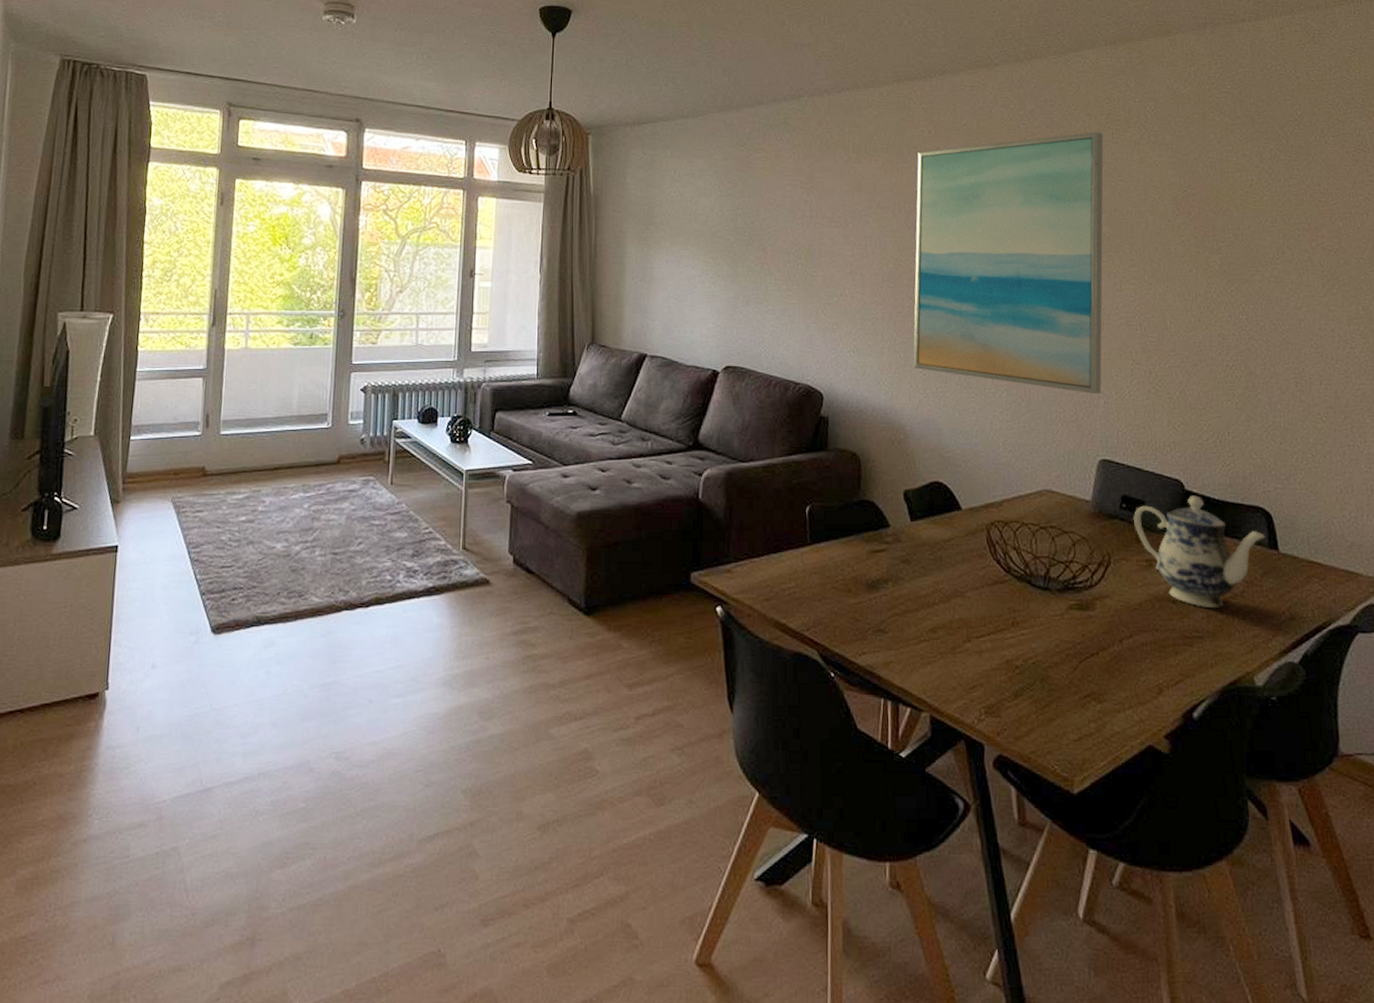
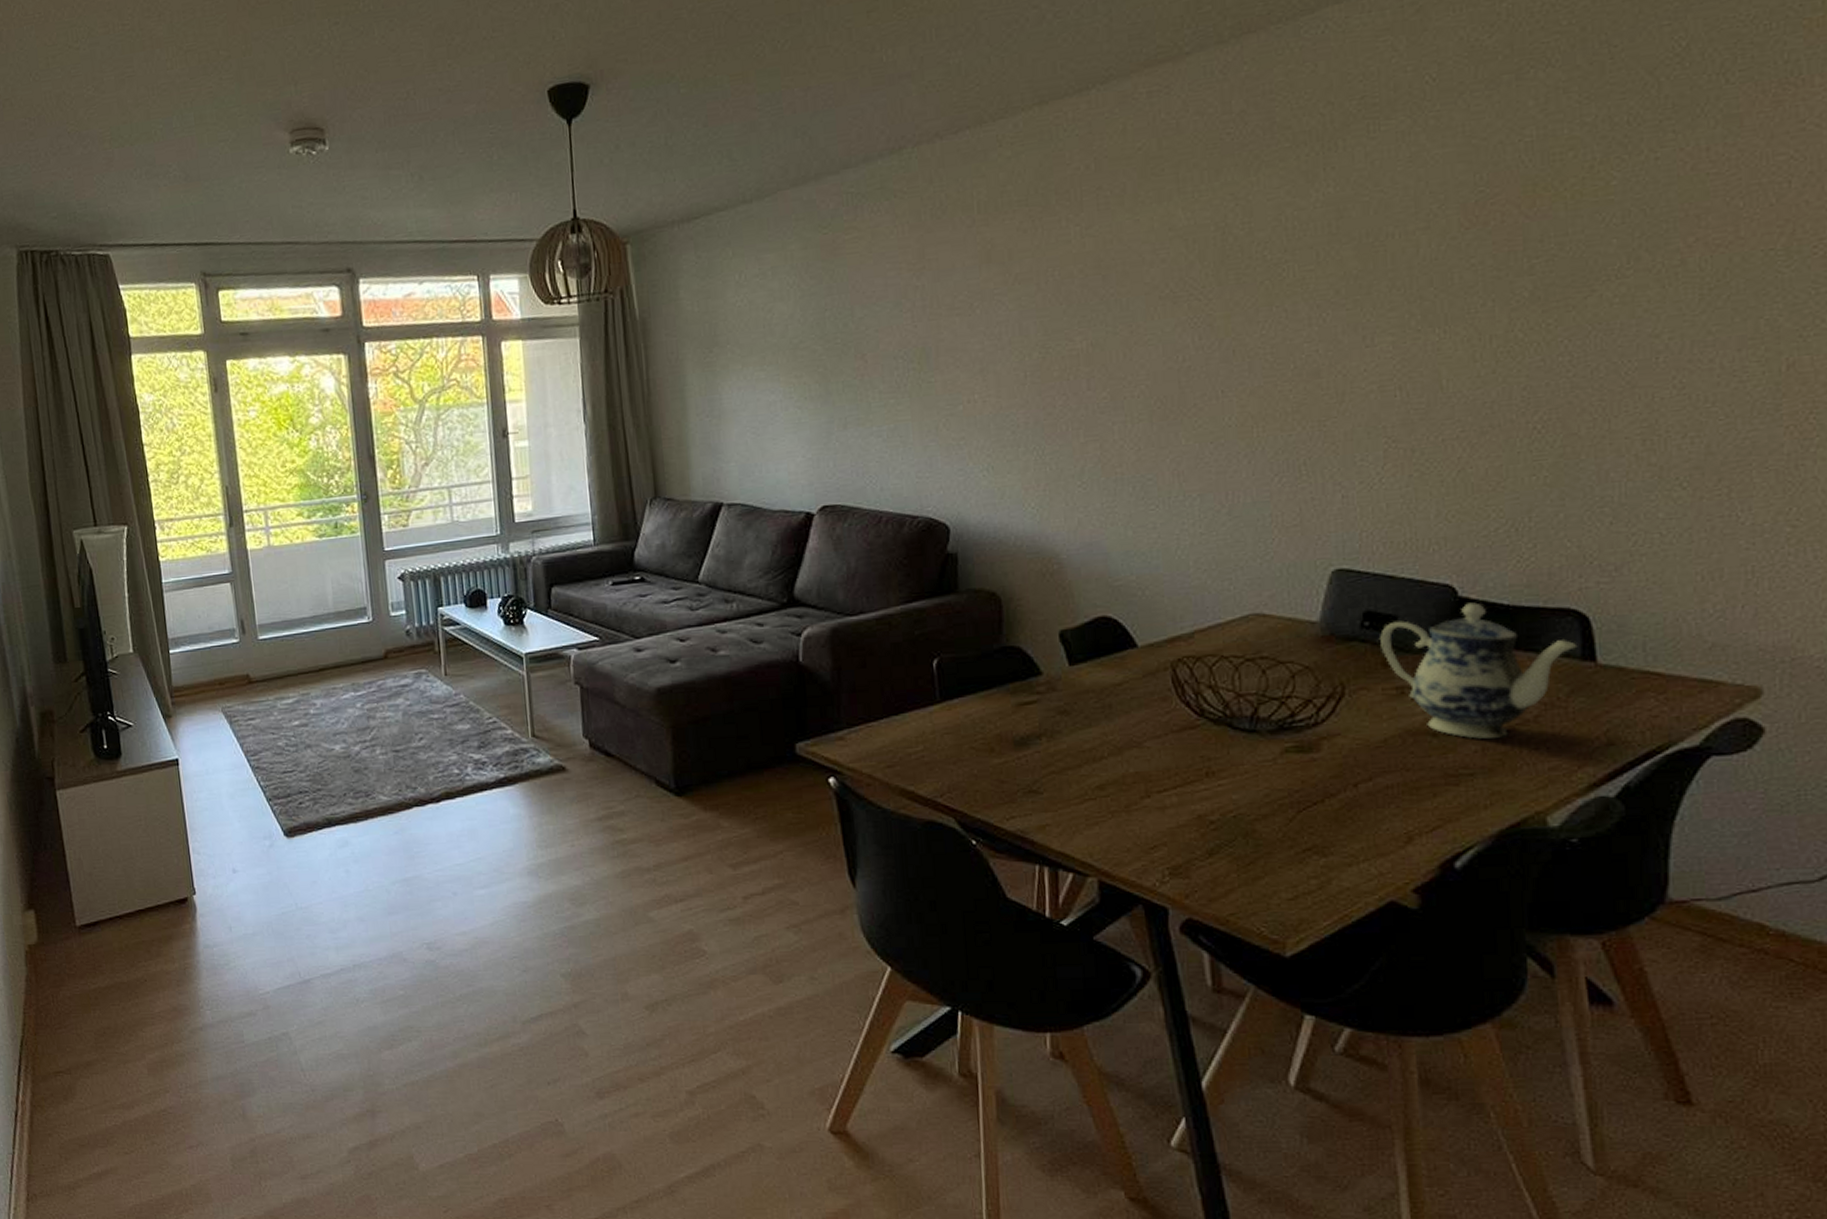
wall art: present [913,132,1104,394] -> none [1069,126,1353,488]

